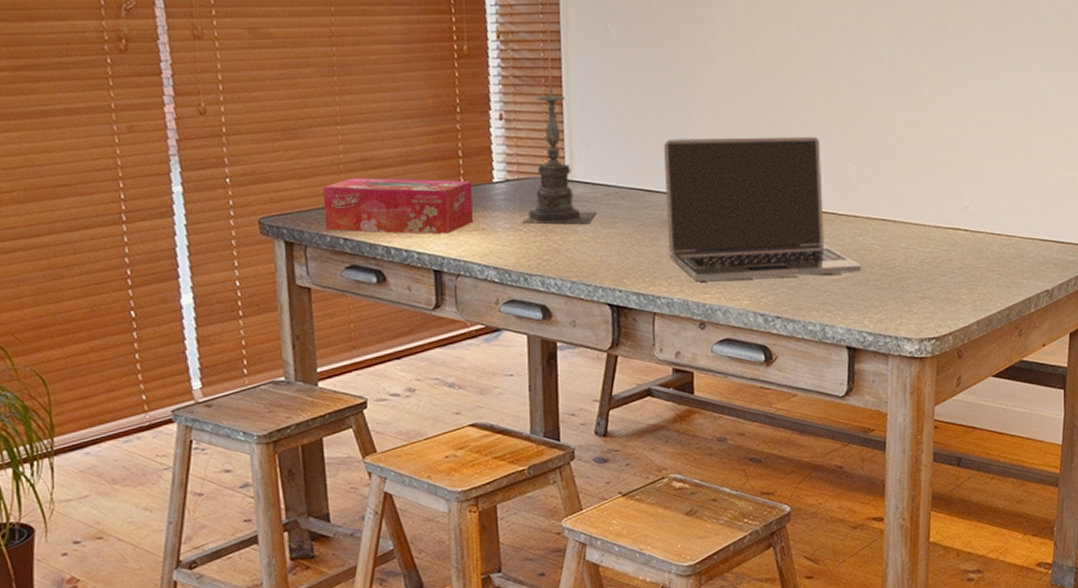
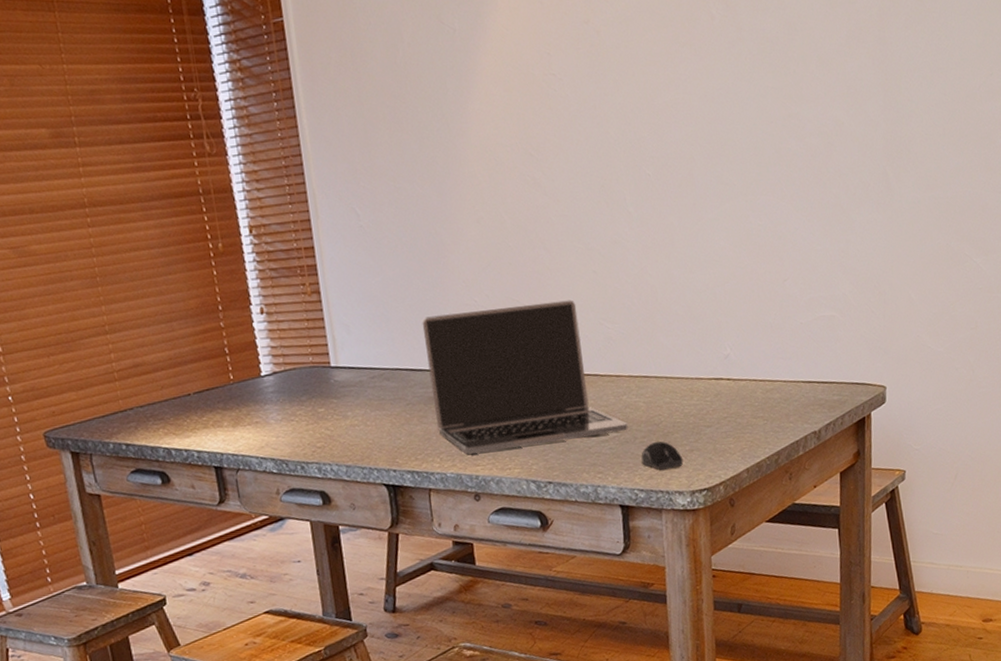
tissue box: present [322,177,474,234] -> none [100,376,247,438]
candle holder: present [523,75,596,225] -> none [294,265,364,414]
computer mouse: none [872,285,915,315] -> present [641,441,684,470]

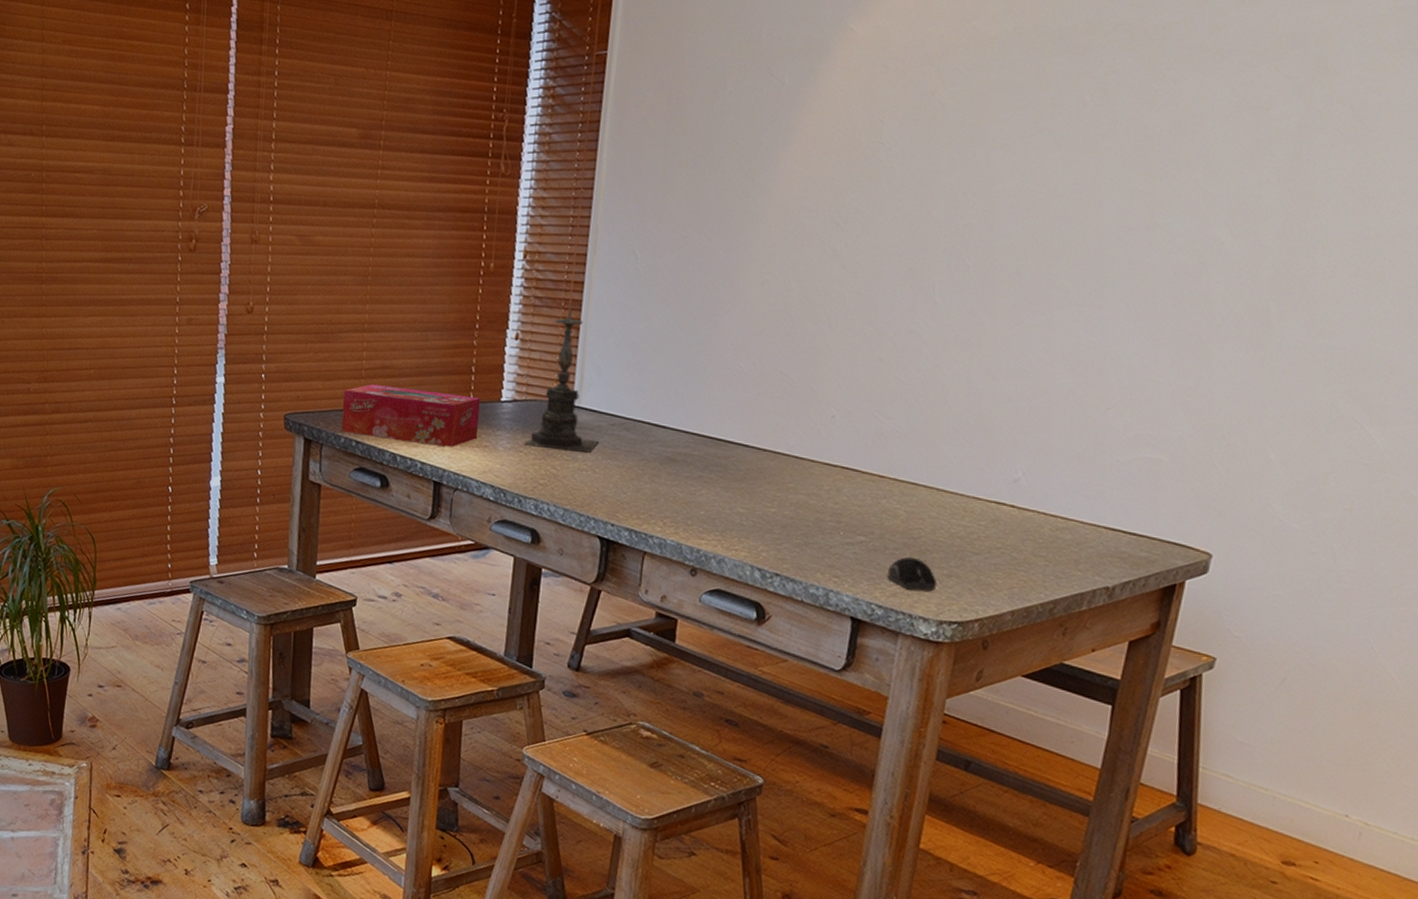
tissue box: none [100,376,247,438] -> present [341,383,480,447]
candle holder: none [294,265,364,414] -> present [524,298,599,453]
laptop: present [421,300,628,454] -> none [668,373,881,538]

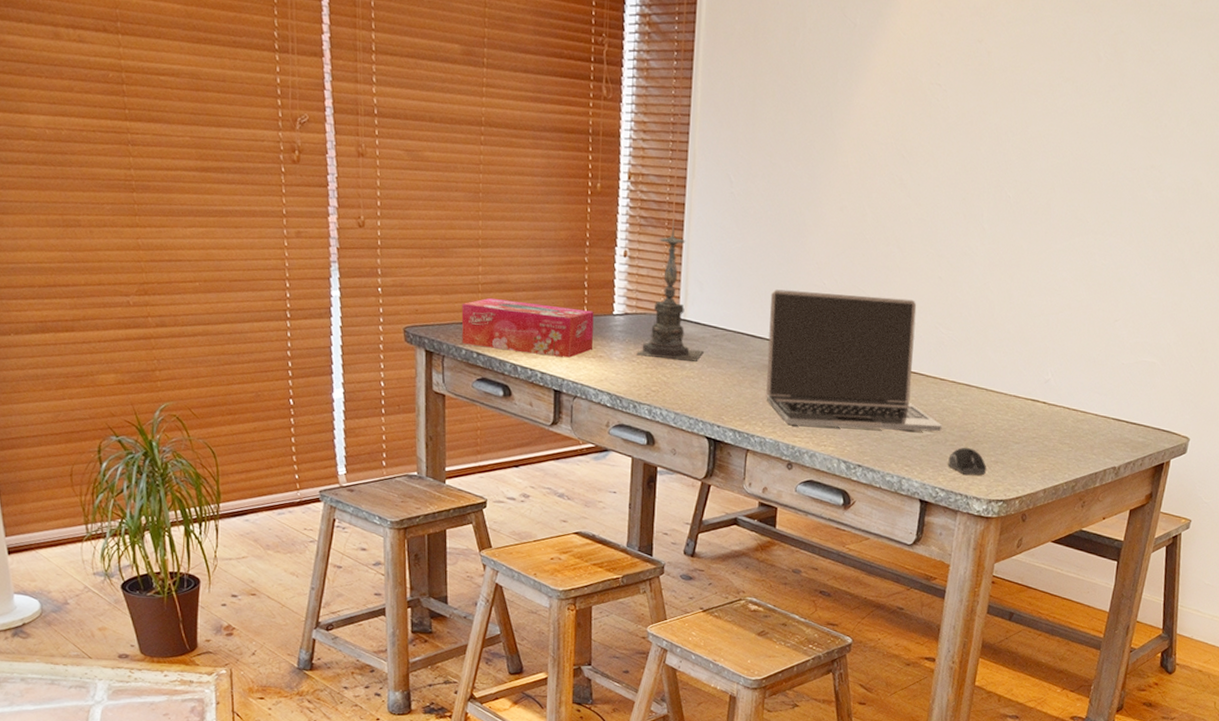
laptop: none [668,373,881,538] -> present [766,289,942,432]

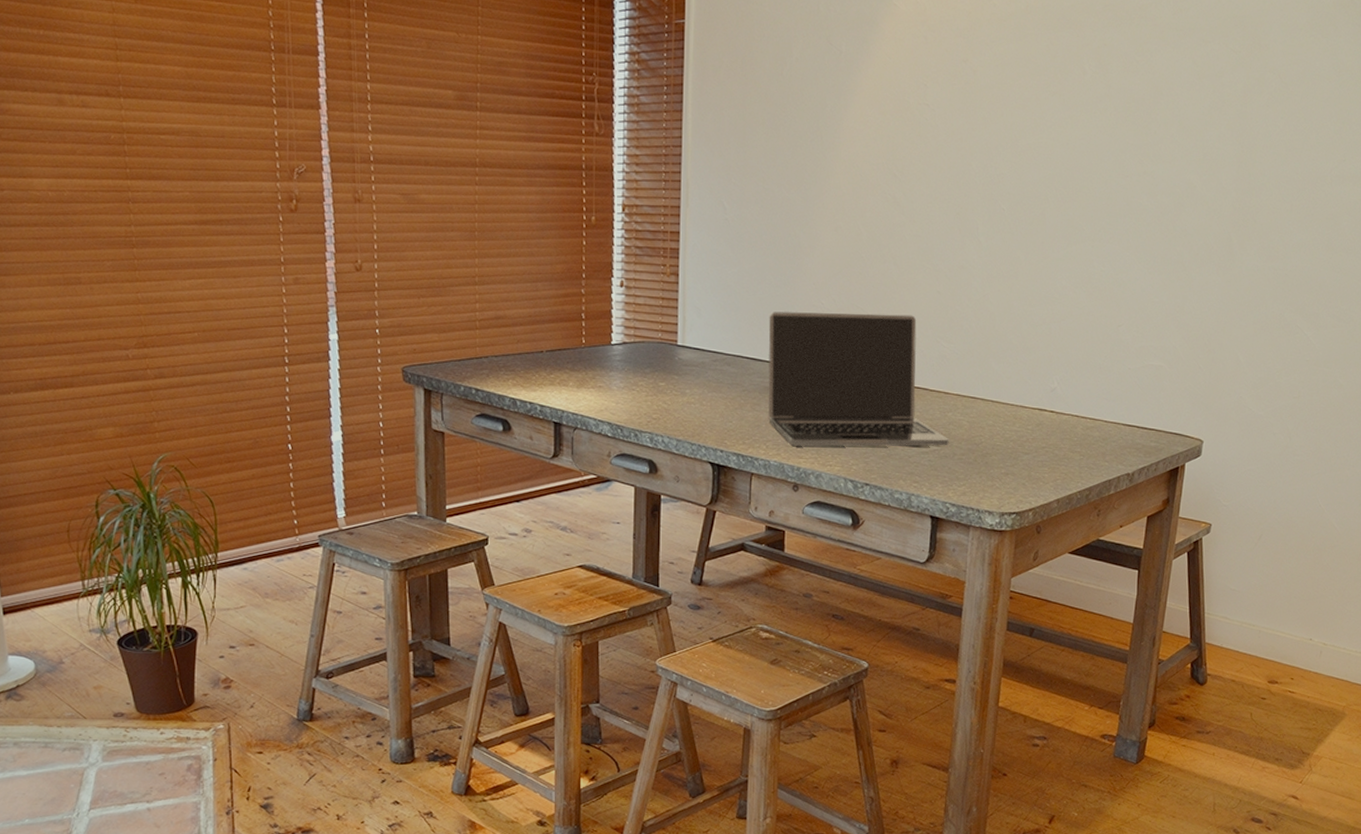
tissue box: present [461,297,594,358] -> none [459,333,593,389]
candle holder: present [636,219,704,362] -> none [636,247,704,387]
computer mouse: present [948,447,987,476] -> none [957,460,998,488]

